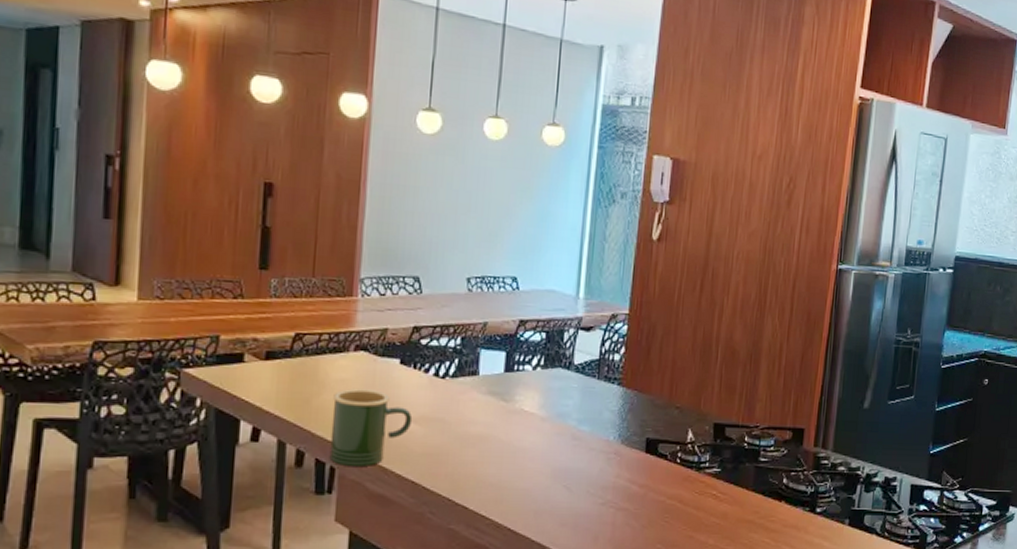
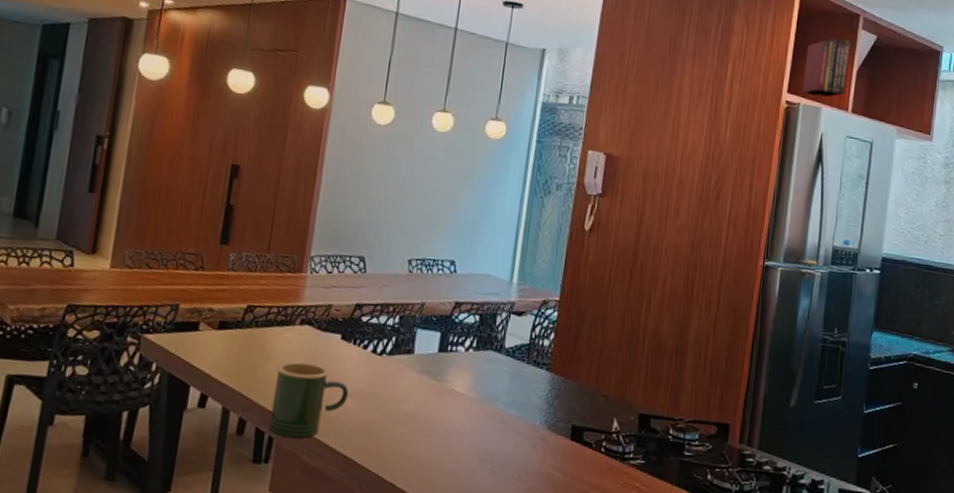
books: none [876,27,926,92] -> present [802,37,851,98]

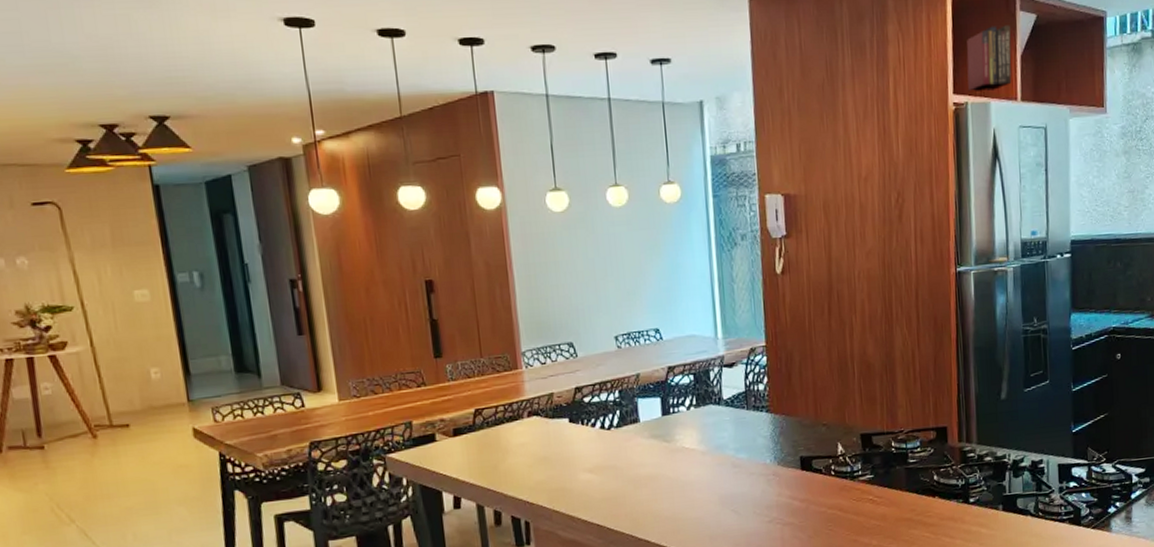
mug: present [268,361,349,438] -> none [517,449,589,519]

